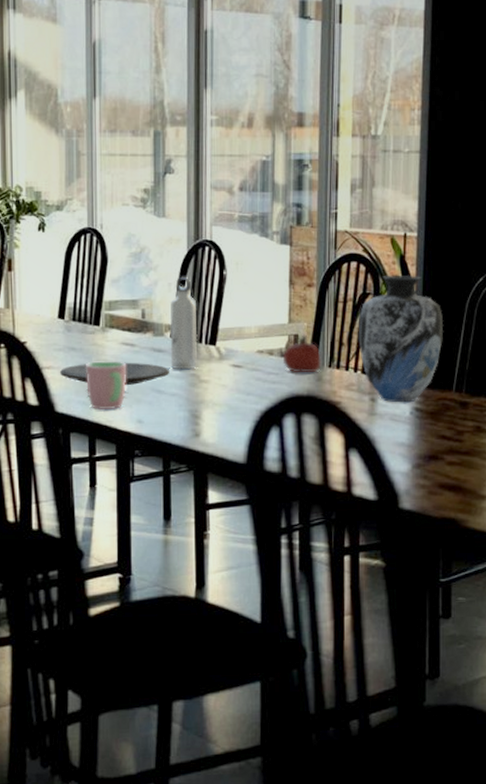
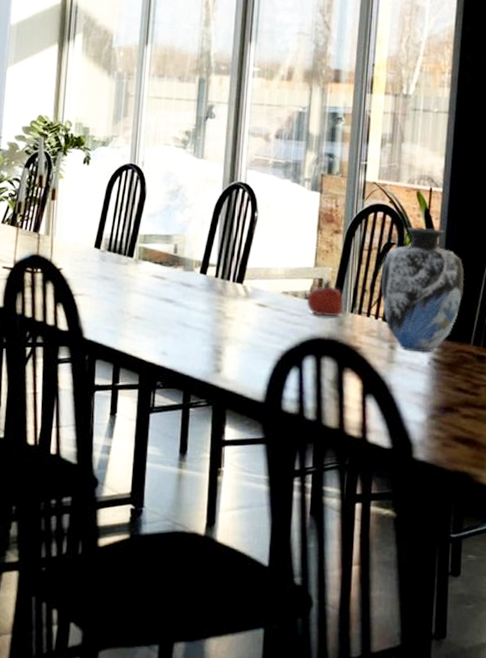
plate: present [59,362,169,385] -> none [91,293,196,317]
cup: present [86,361,126,411] -> none [115,291,155,340]
water bottle: present [170,276,198,370] -> none [198,215,227,306]

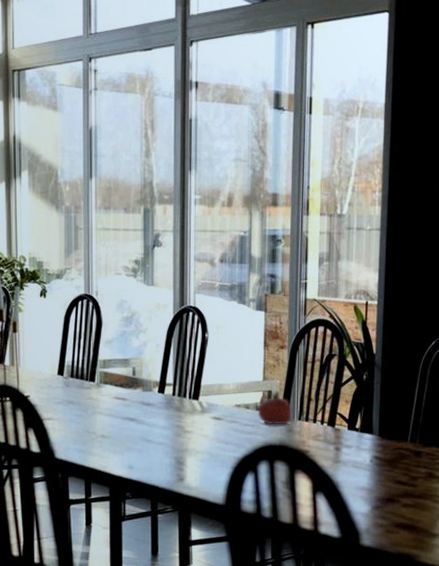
vase: present [380,227,465,353] -> none [325,338,401,452]

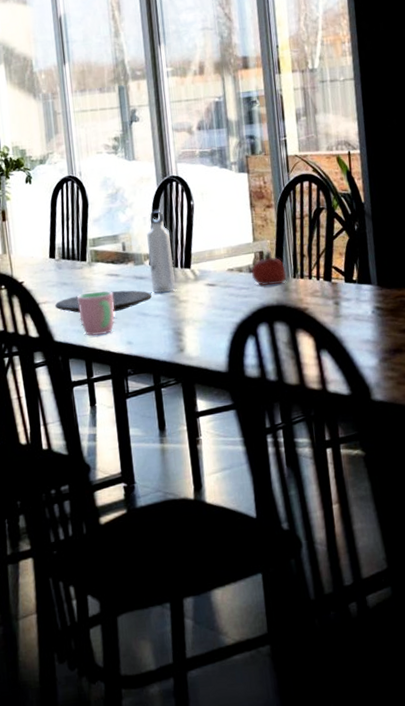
plate: none [59,414,157,435] -> present [54,290,152,313]
cup: none [83,413,118,457] -> present [77,291,115,337]
water bottle: none [158,338,182,422] -> present [147,210,175,294]

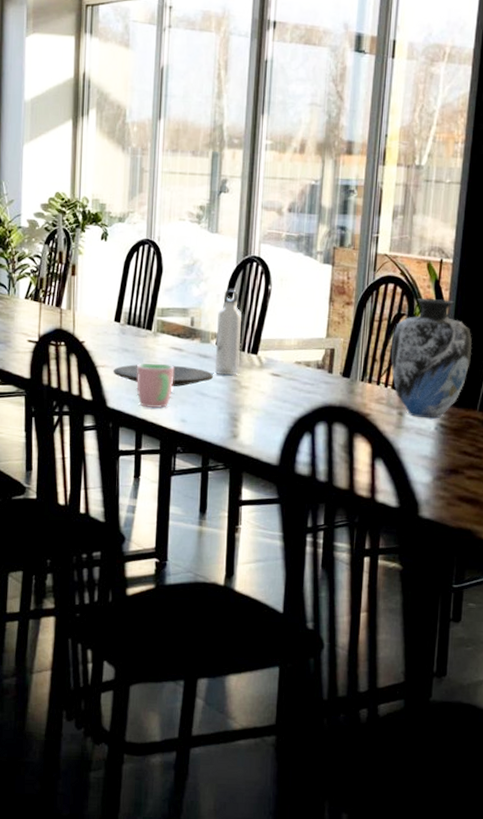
fruit: present [252,250,287,286] -> none [319,349,355,386]
vase: none [316,188,394,304] -> present [390,298,473,419]

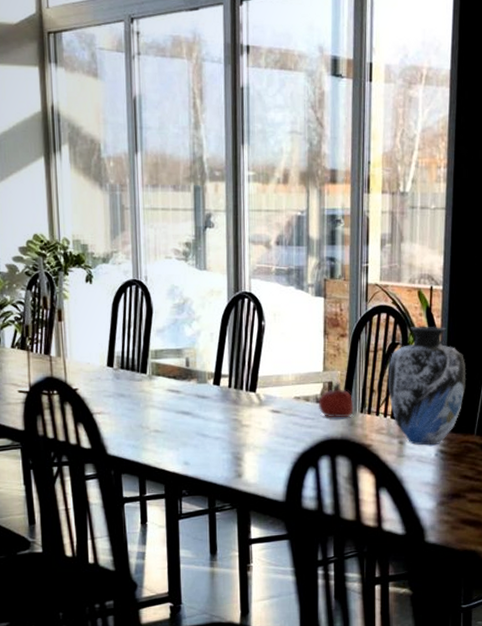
plate: present [112,364,213,386] -> none [110,408,213,429]
cup: present [136,363,174,408] -> none [135,407,173,453]
water bottle: present [214,289,242,376] -> none [213,327,239,415]
fruit: none [319,349,355,386] -> present [319,382,354,418]

